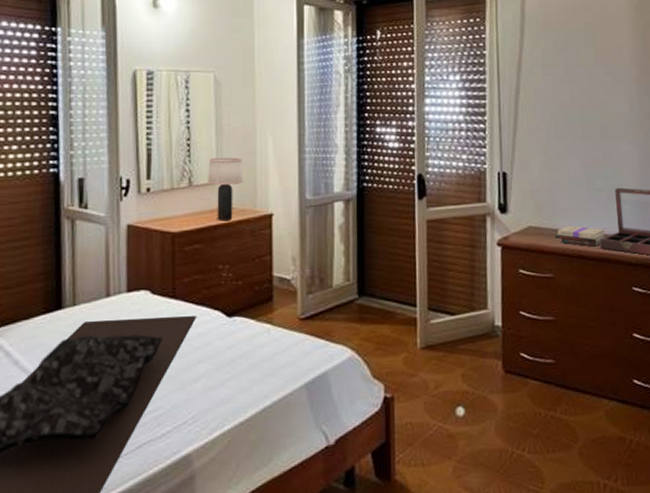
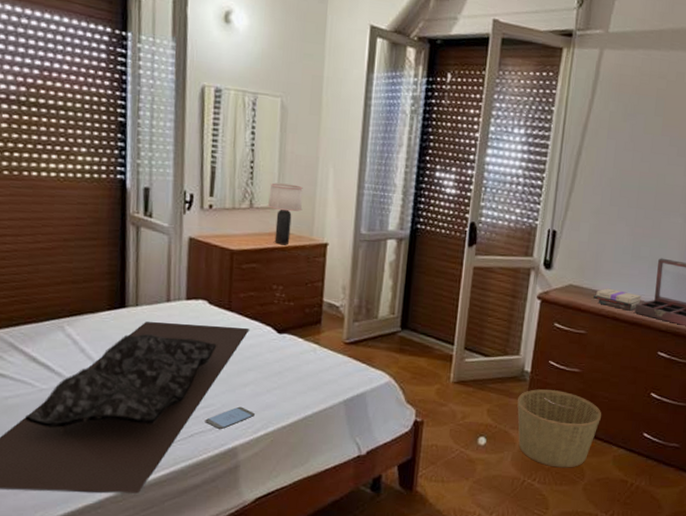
smartphone: none [154,405,208,435] -> present [205,406,255,429]
basket: none [492,343,586,432] -> present [517,389,602,468]

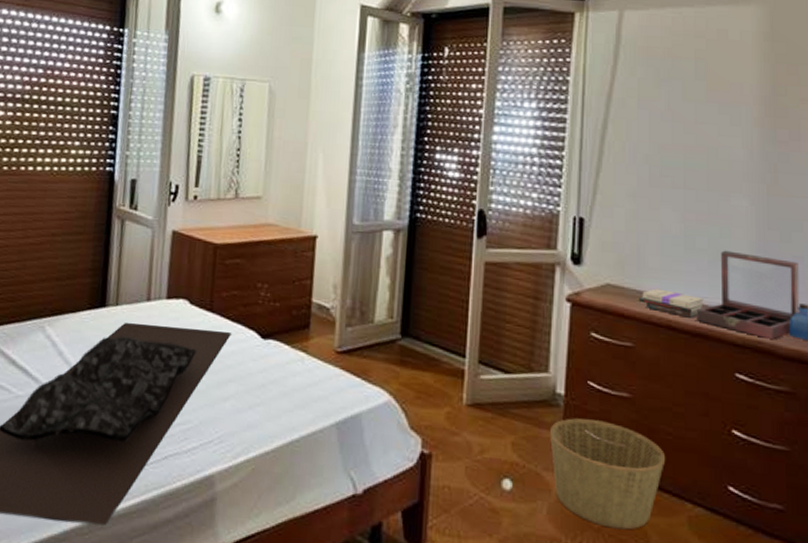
smartphone: present [205,406,255,429] -> none [180,424,235,452]
table lamp: present [267,182,303,246] -> none [253,170,291,239]

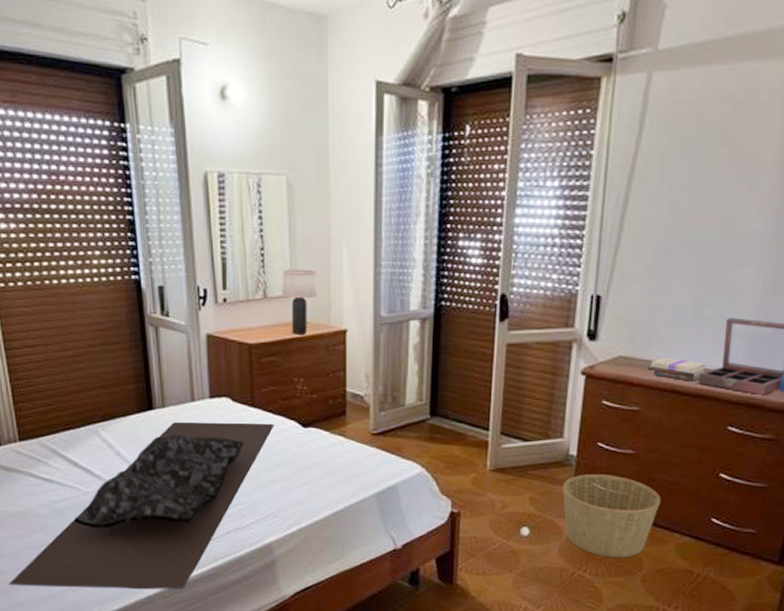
table lamp: none [253,170,291,239] -> present [281,269,318,335]

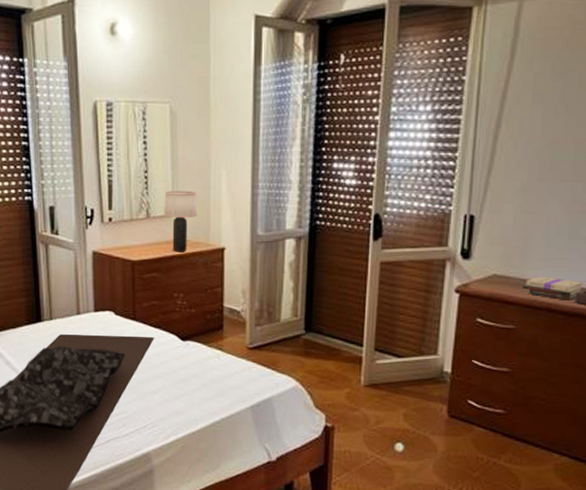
basket: present [563,474,661,558] -> none [437,391,539,477]

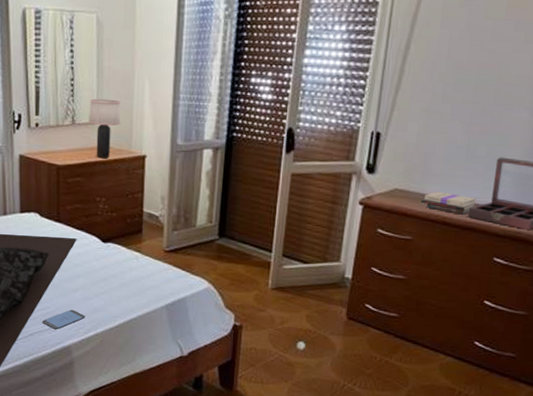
smartphone: none [119,413,165,435] -> present [42,309,85,329]

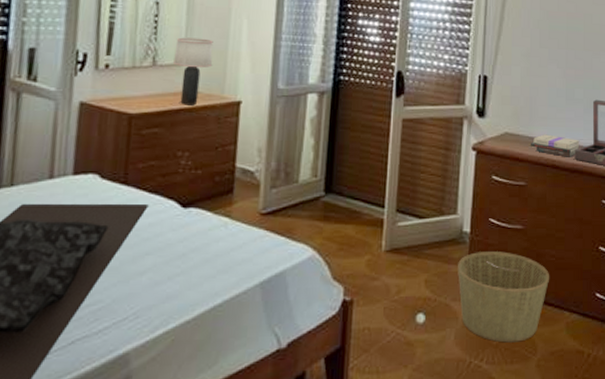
smartphone: present [42,309,85,329] -> none [90,300,152,331]
basket: none [337,296,429,374] -> present [458,251,550,343]

